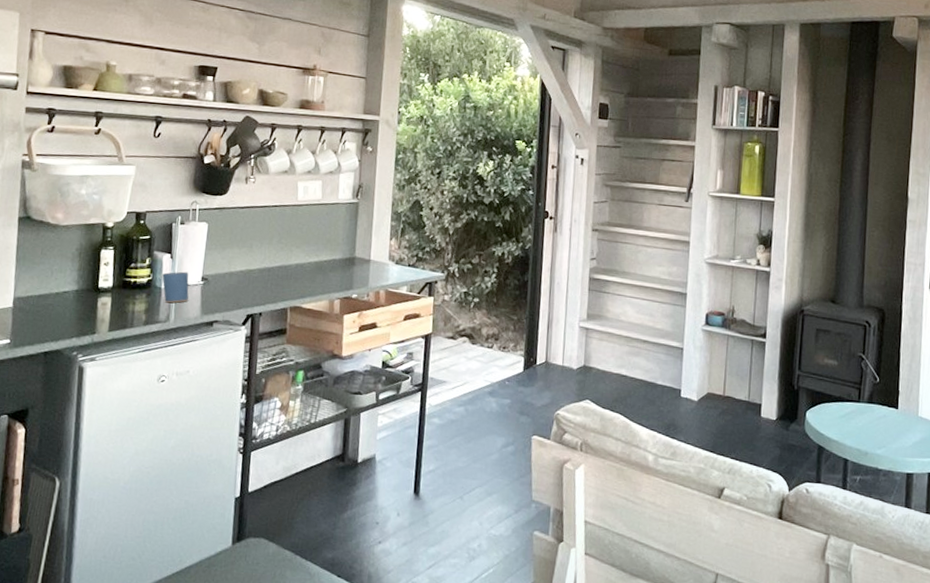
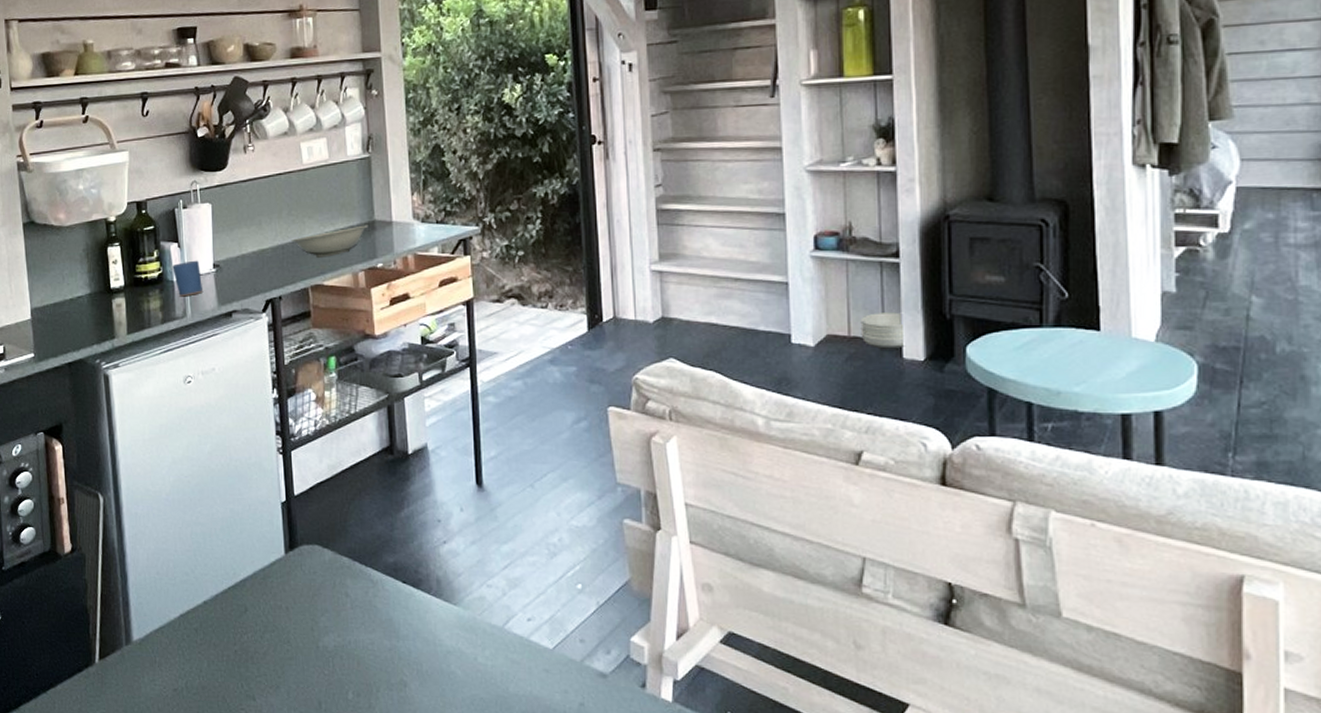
bowl: none [278,260,349,284] -> present [291,225,368,259]
bowl: none [732,379,764,410] -> present [860,312,907,350]

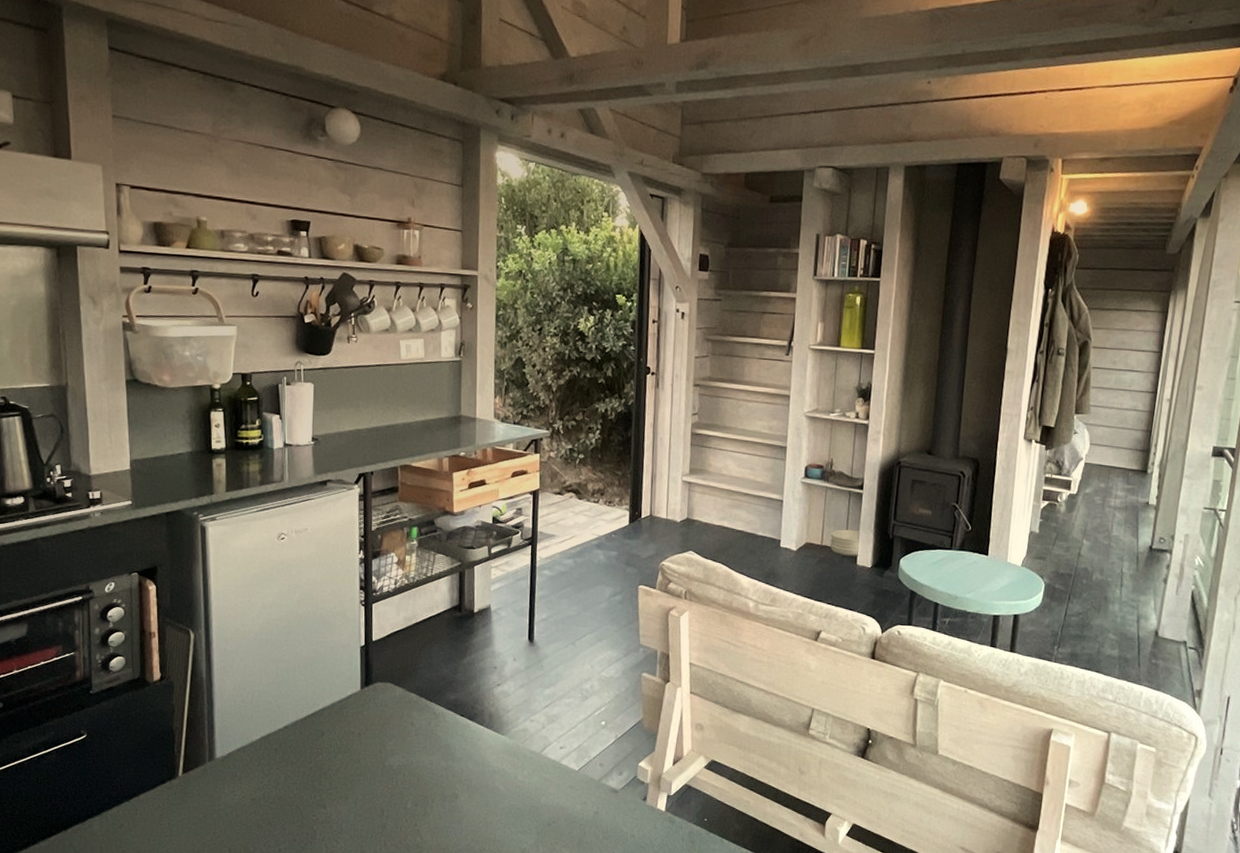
mug: present [172,260,202,297] -> none [273,432,300,464]
bowl: present [291,225,368,259] -> none [385,418,455,443]

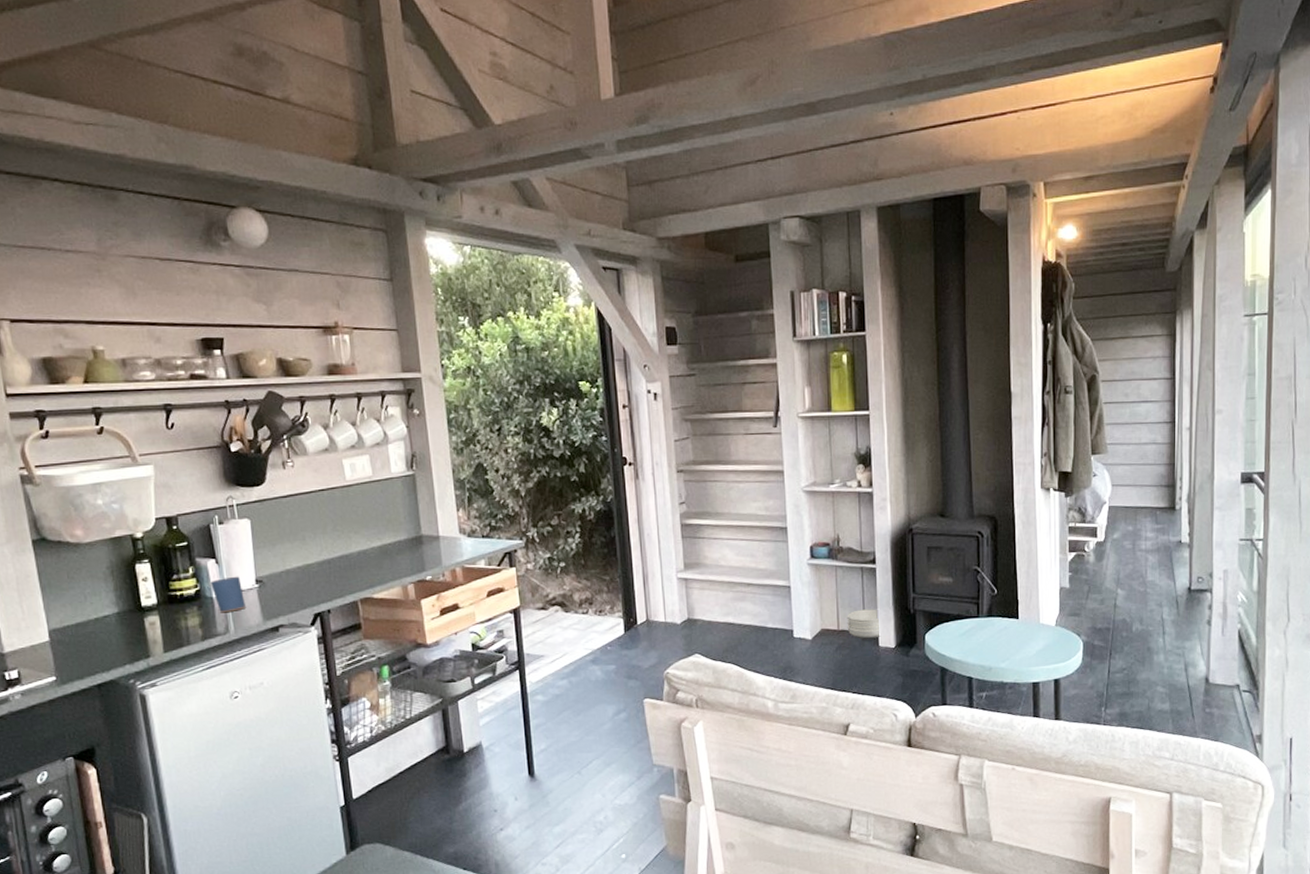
mug: none [273,432,300,464] -> present [210,576,245,613]

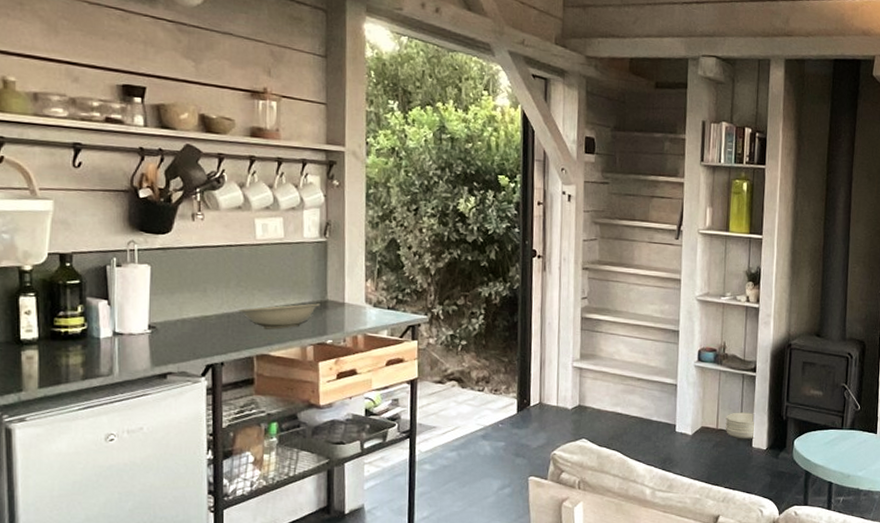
mug: present [210,576,245,613] -> none [99,319,134,355]
bowl: none [337,539,416,573] -> present [238,303,320,330]

